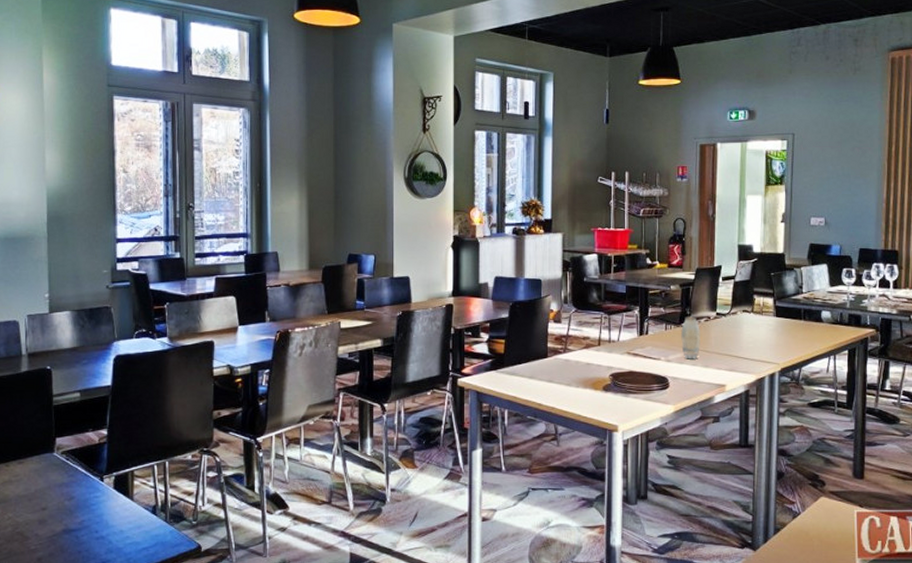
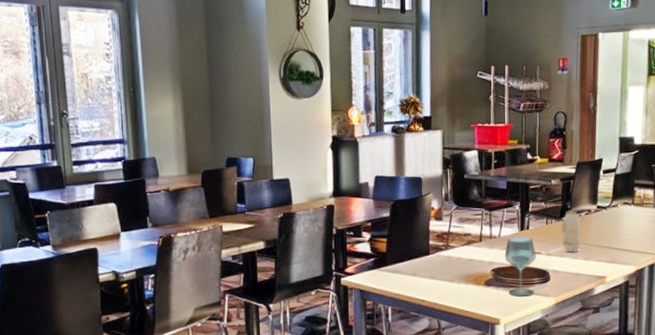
wine glass: none [623,342,655,403] -> present [504,236,536,297]

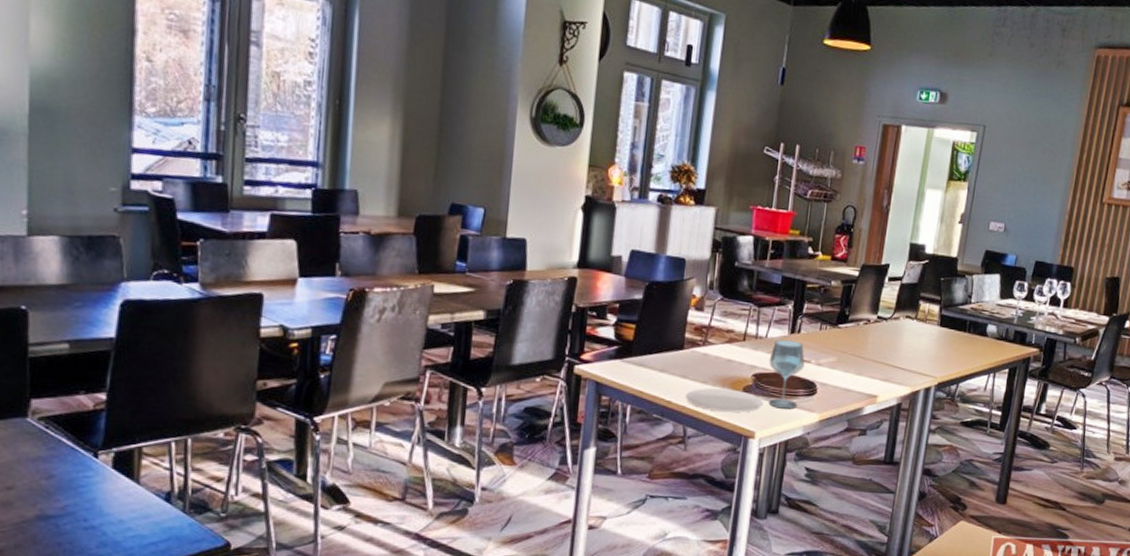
plate: none [435,284,504,305] -> present [685,388,763,413]
vase: present [562,210,581,253] -> none [835,317,858,366]

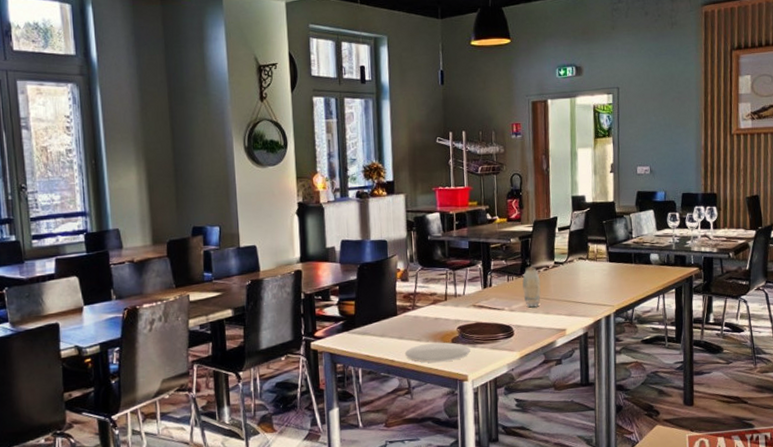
wine glass: present [768,339,805,409] -> none [469,293,500,352]
vase: none [835,317,858,366] -> present [522,266,541,308]

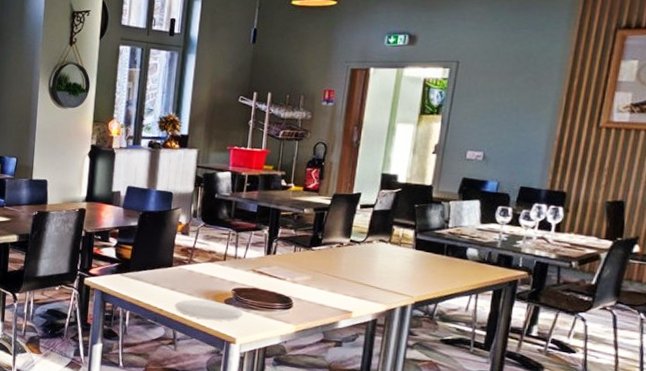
vase: present [522,266,541,308] -> none [309,240,331,284]

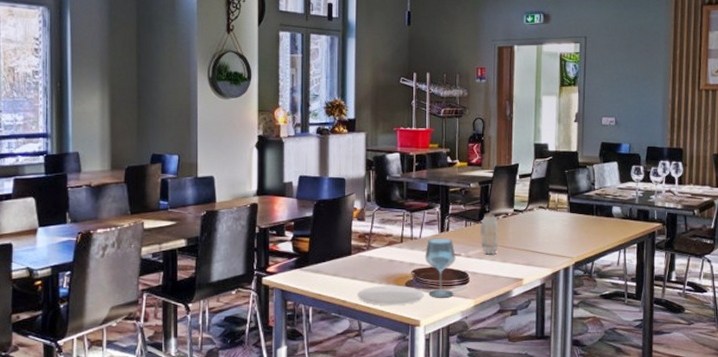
wine glass: none [247,260,281,320] -> present [425,238,456,298]
vase: none [309,240,331,284] -> present [480,213,499,255]

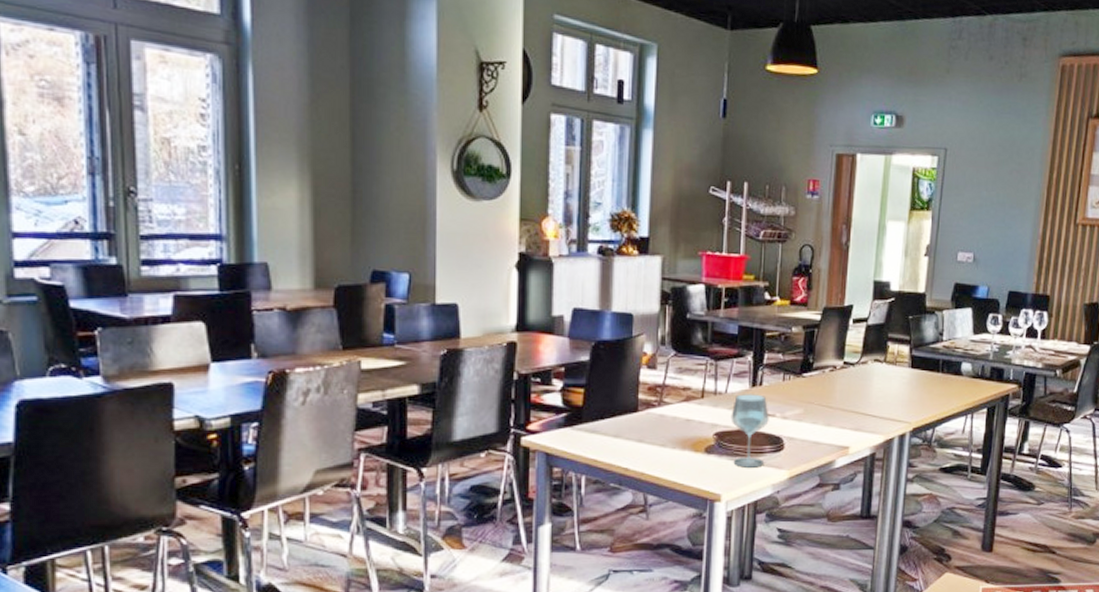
plate: present [357,285,424,306] -> none [643,450,728,476]
vase: present [480,213,499,255] -> none [801,365,824,417]

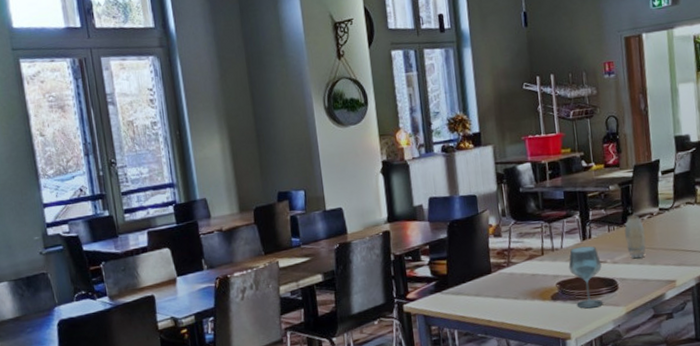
vase: none [801,365,824,417] -> present [624,214,646,259]

